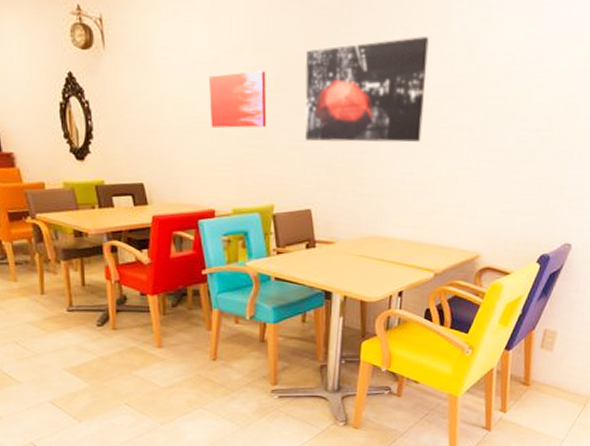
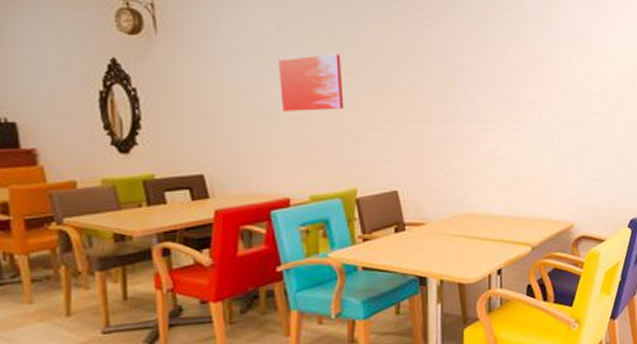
wall art: present [304,36,429,143] -> none [382,21,504,120]

